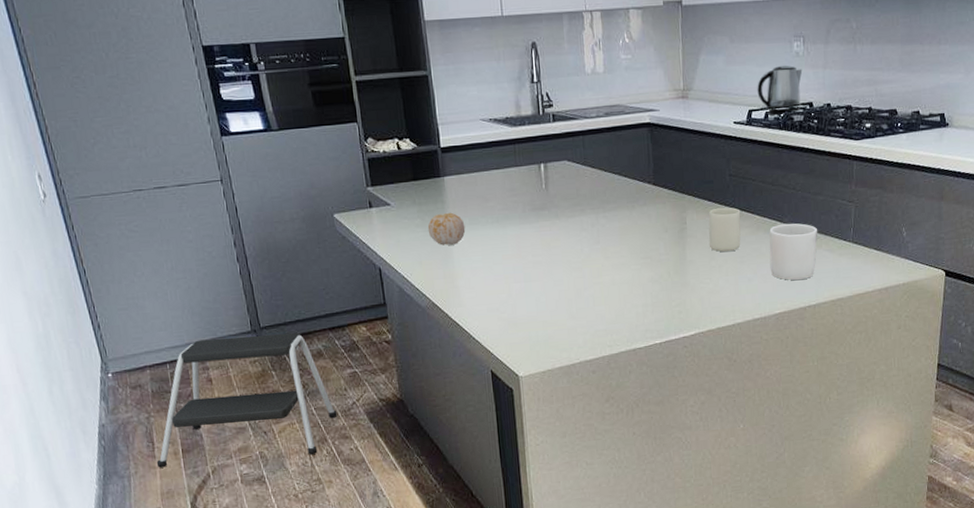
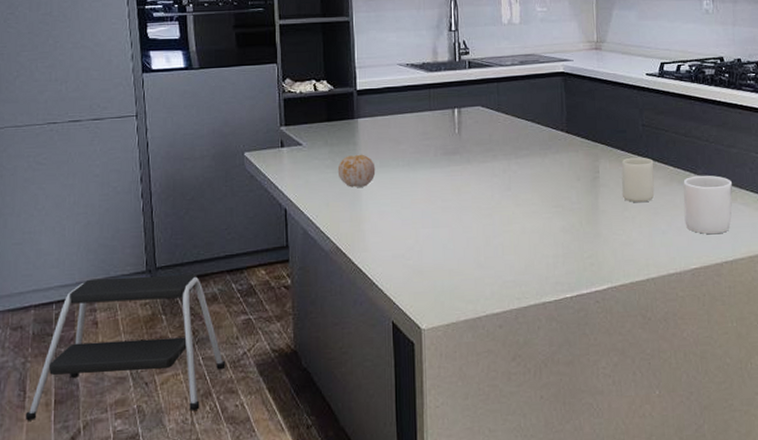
kettle: present [757,65,803,116] -> none [668,22,713,69]

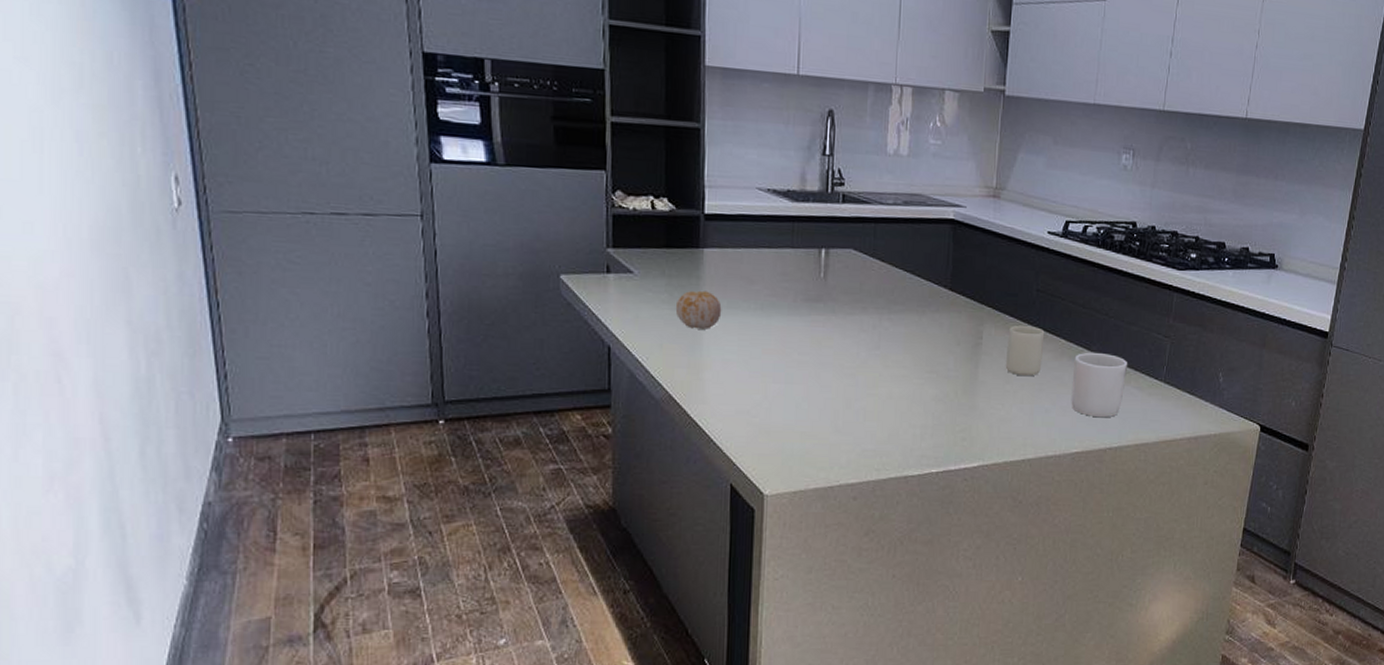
step stool: present [25,274,226,421] -> none [275,408,529,567]

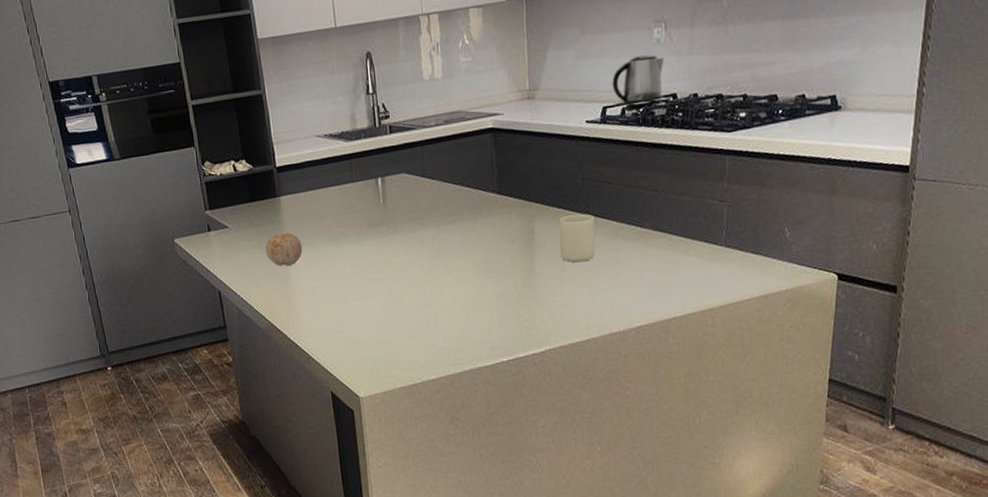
mug: present [1071,352,1128,418] -> none [627,227,685,291]
kettle: none [1077,177,1129,232] -> present [612,54,665,112]

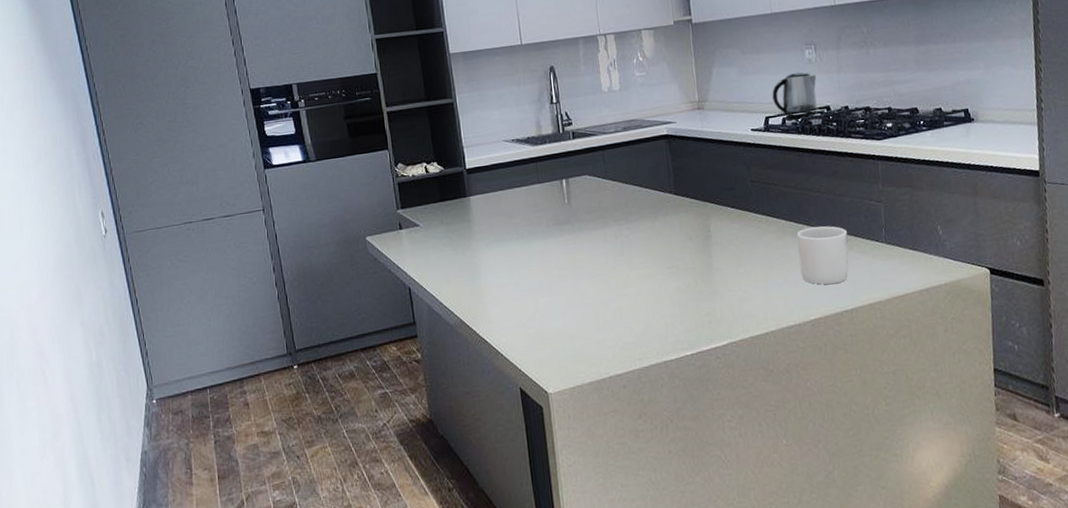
fruit: present [265,232,303,266] -> none [455,230,492,263]
cup: present [558,213,596,263] -> none [732,213,768,259]
mug: none [627,227,685,291] -> present [796,226,849,285]

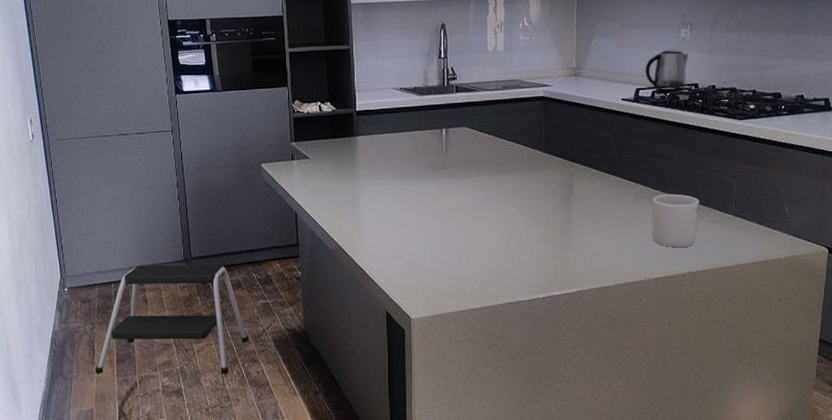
step stool: none [193,354,368,495] -> present [95,264,249,374]

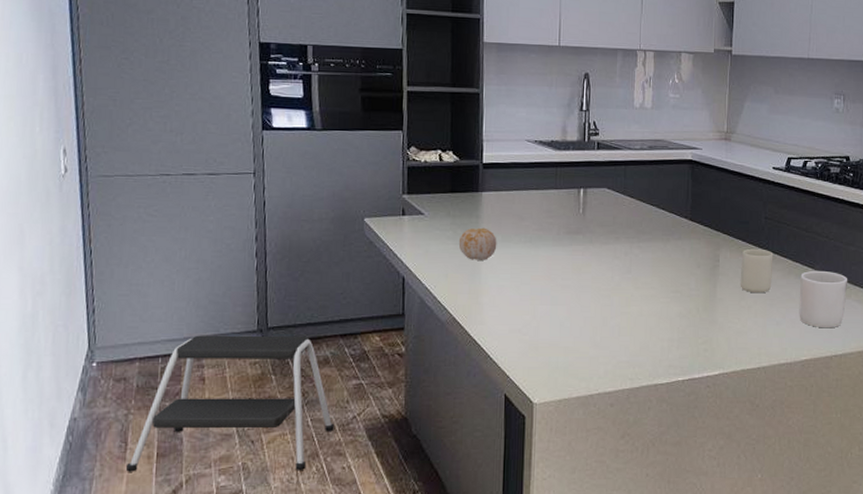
fruit: none [340,167,373,196] -> present [458,227,497,260]
cup: none [593,175,625,217] -> present [740,248,774,294]
kettle: present [645,50,689,95] -> none [797,120,841,166]

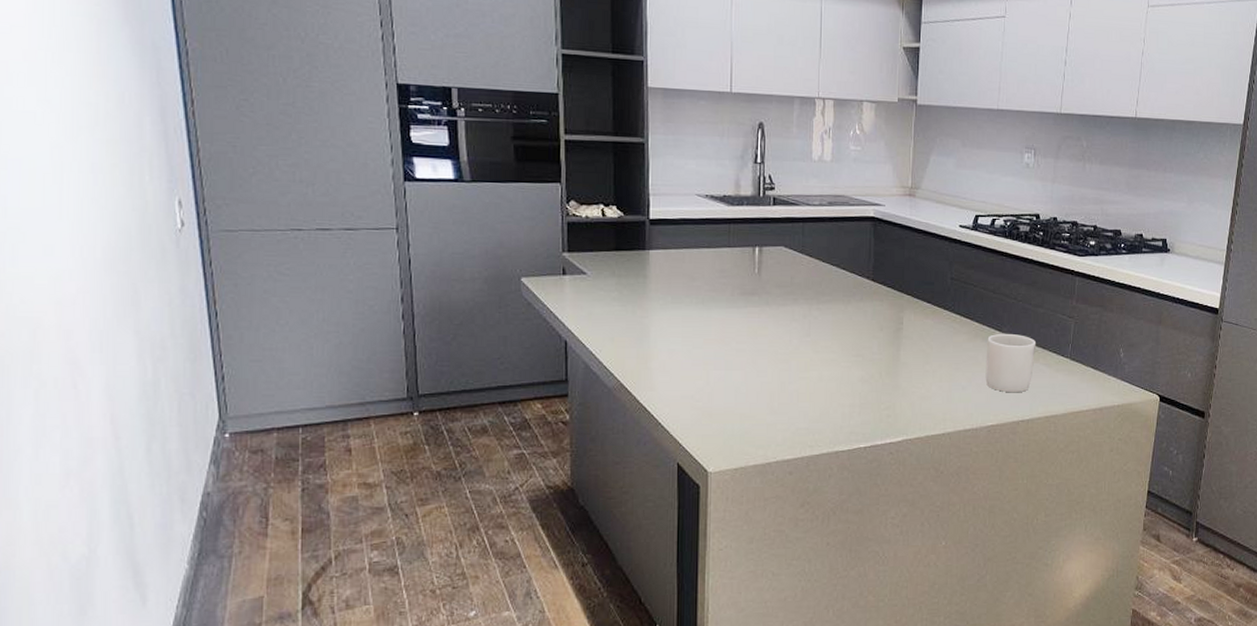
step stool: present [125,335,335,472] -> none [267,403,495,549]
fruit: present [458,227,497,260] -> none [625,288,667,323]
cup: present [740,248,774,294] -> none [924,310,960,357]

